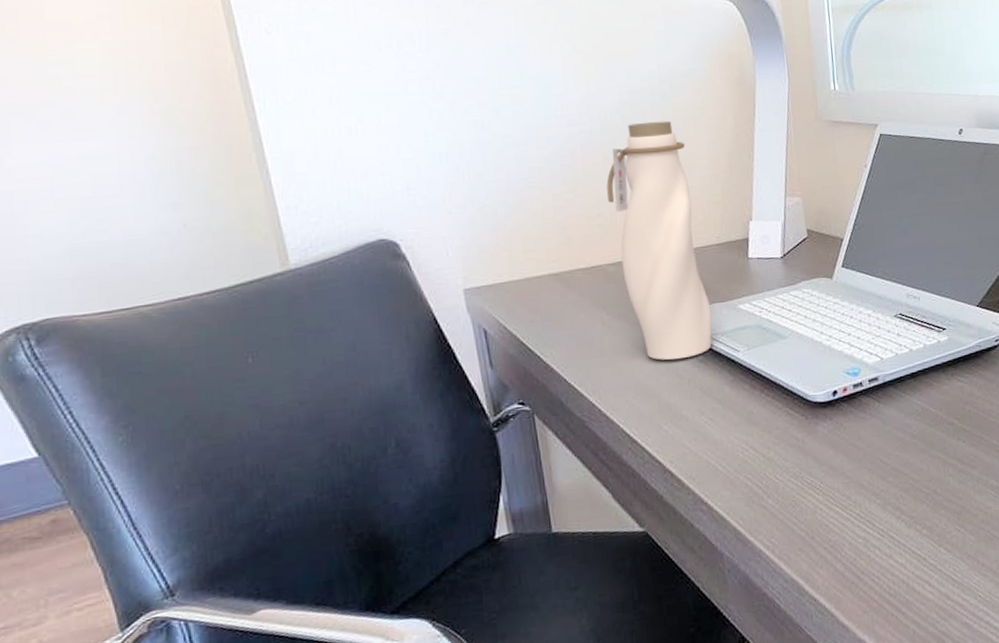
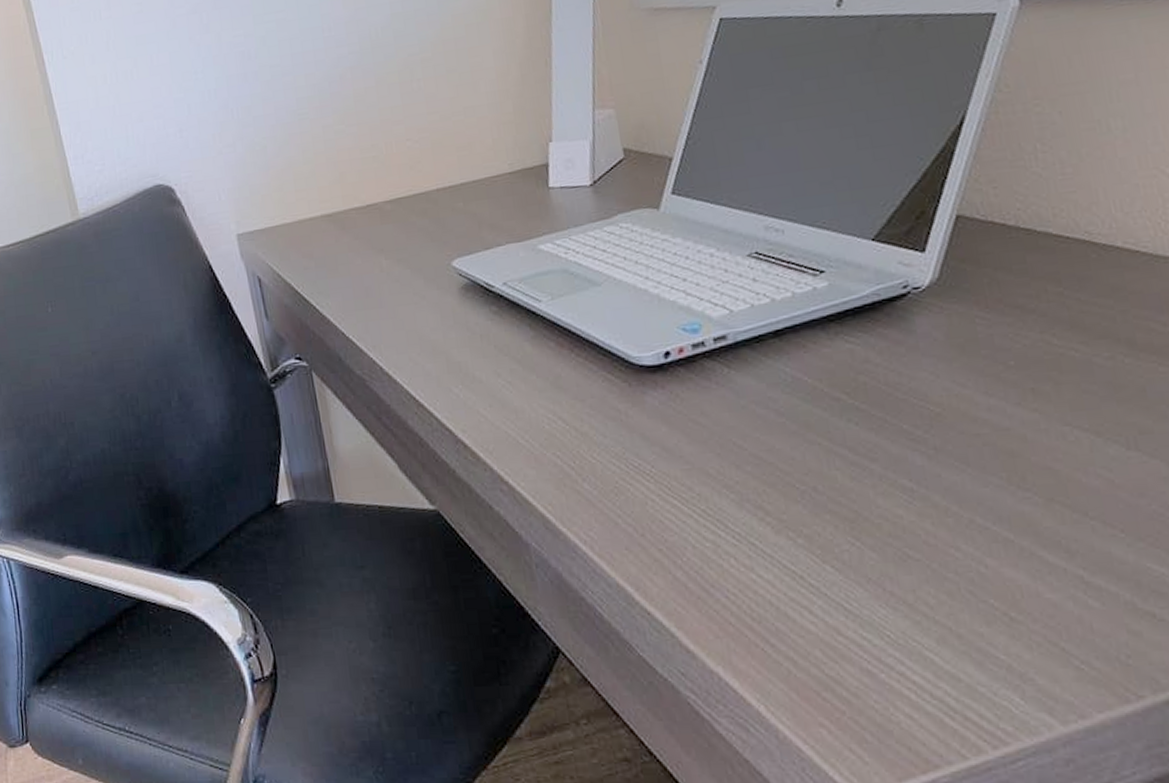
water bottle: present [606,120,713,360] -> none [380,30,508,312]

